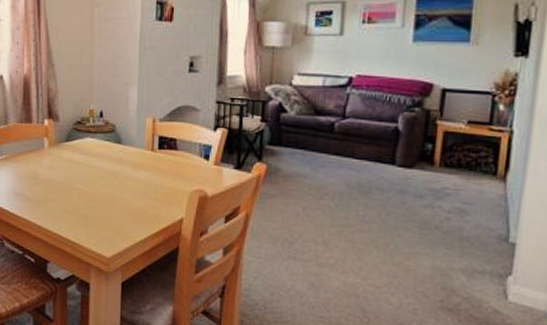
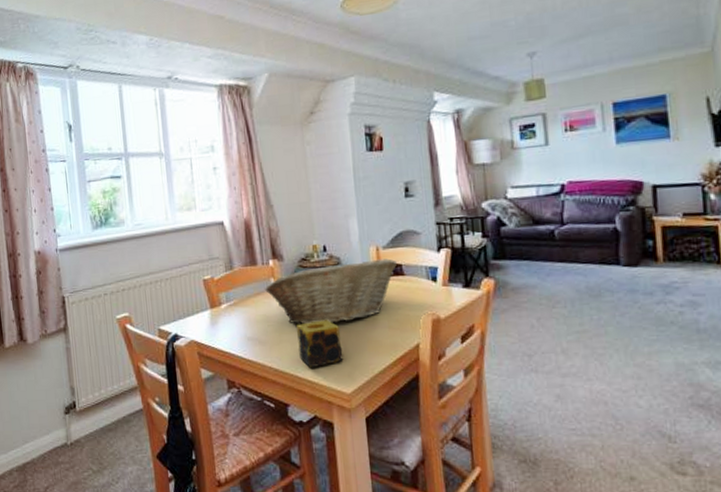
fruit basket: none [38,131,173,189] -> present [265,258,398,325]
candle: none [64,184,107,230] -> present [297,320,344,369]

